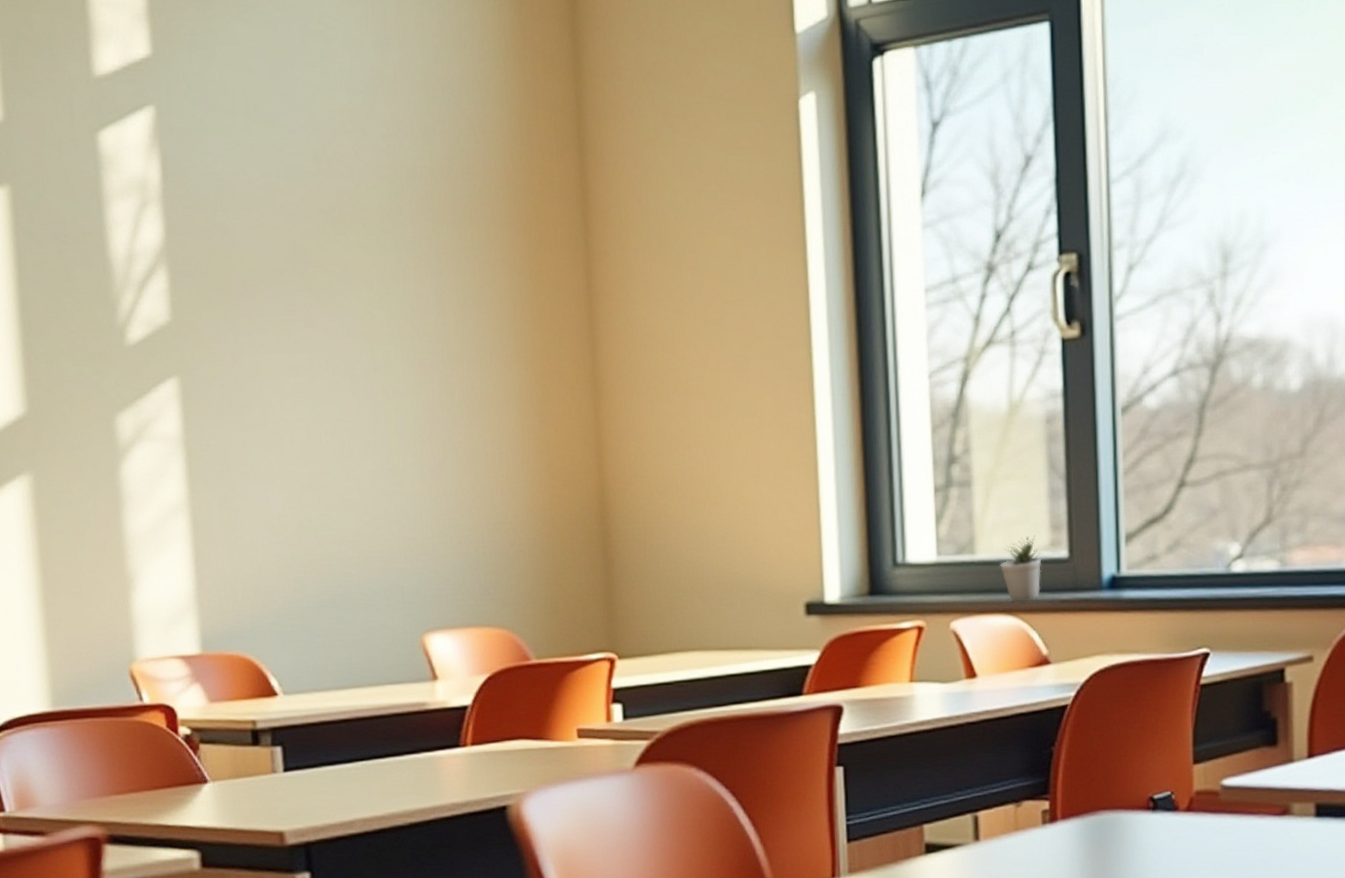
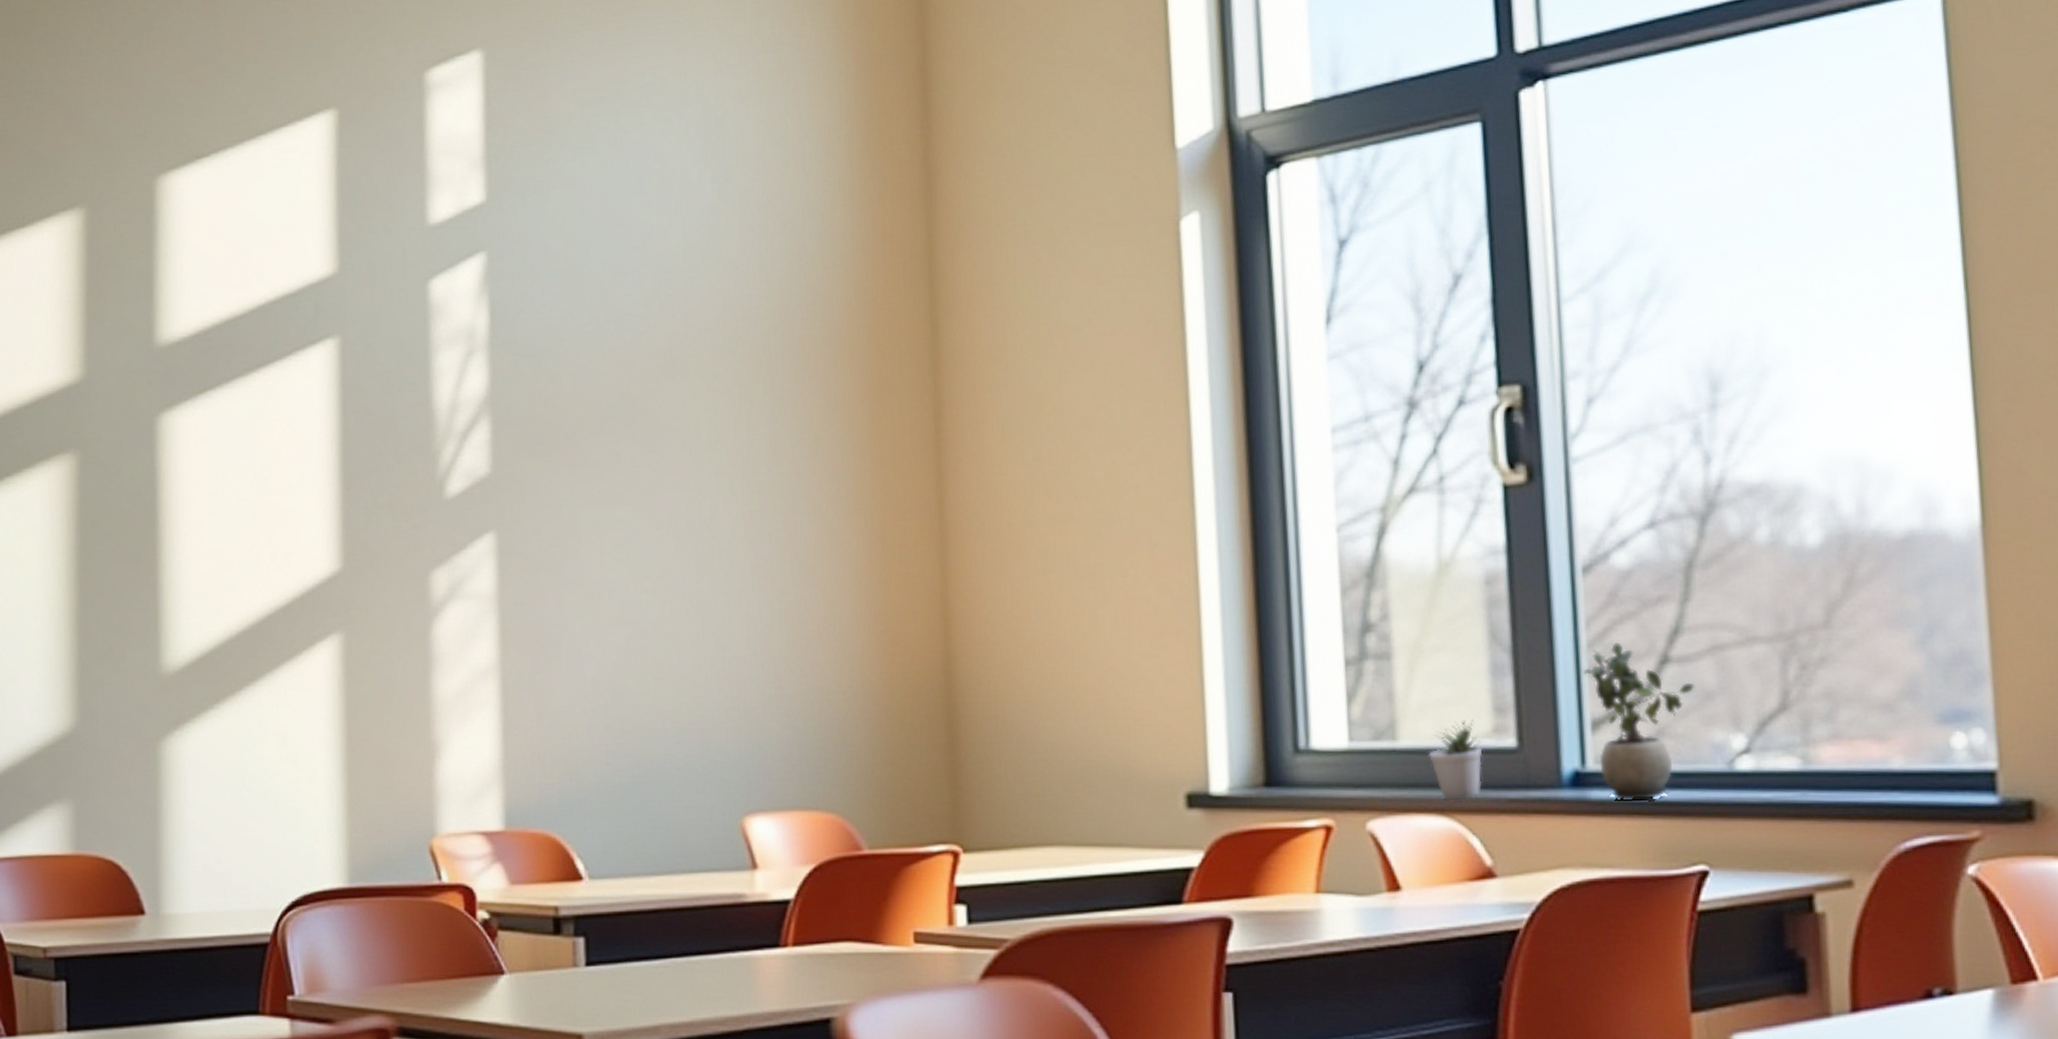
potted plant: none [1120,470,1204,600] -> present [1583,642,1696,802]

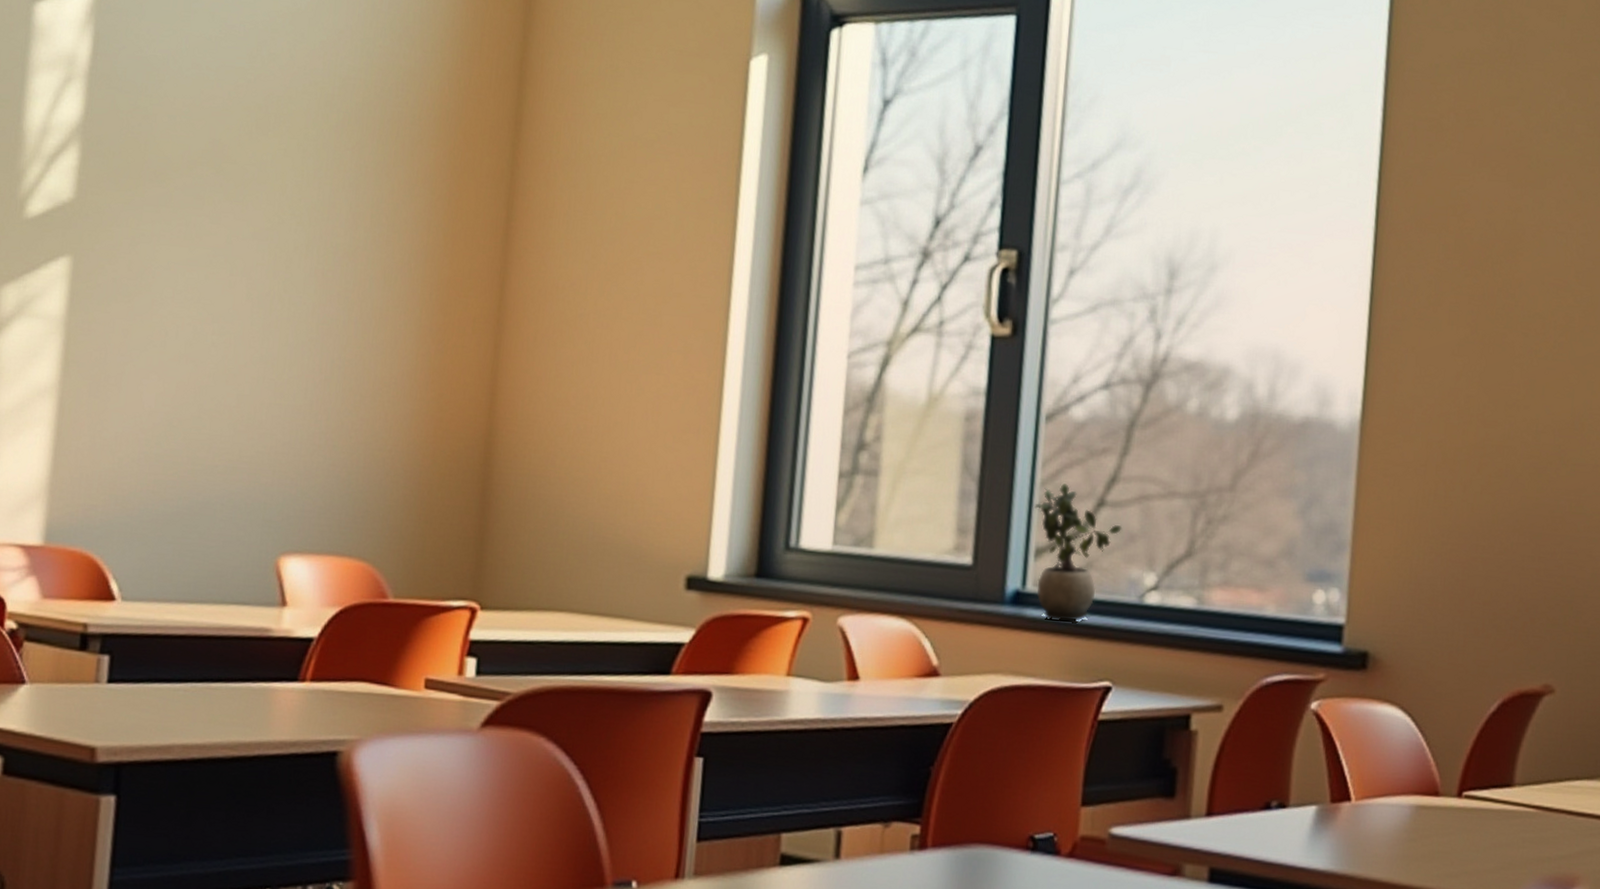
potted plant: present [1429,719,1482,800] -> none [898,536,943,606]

